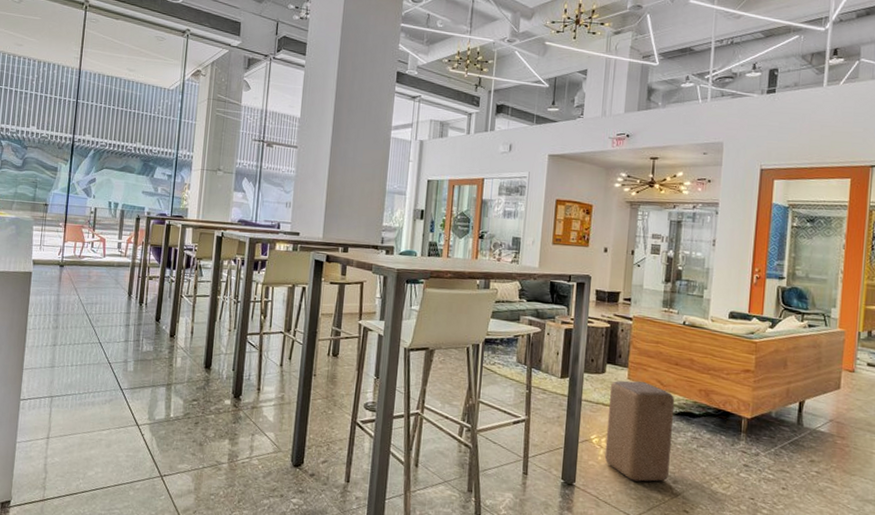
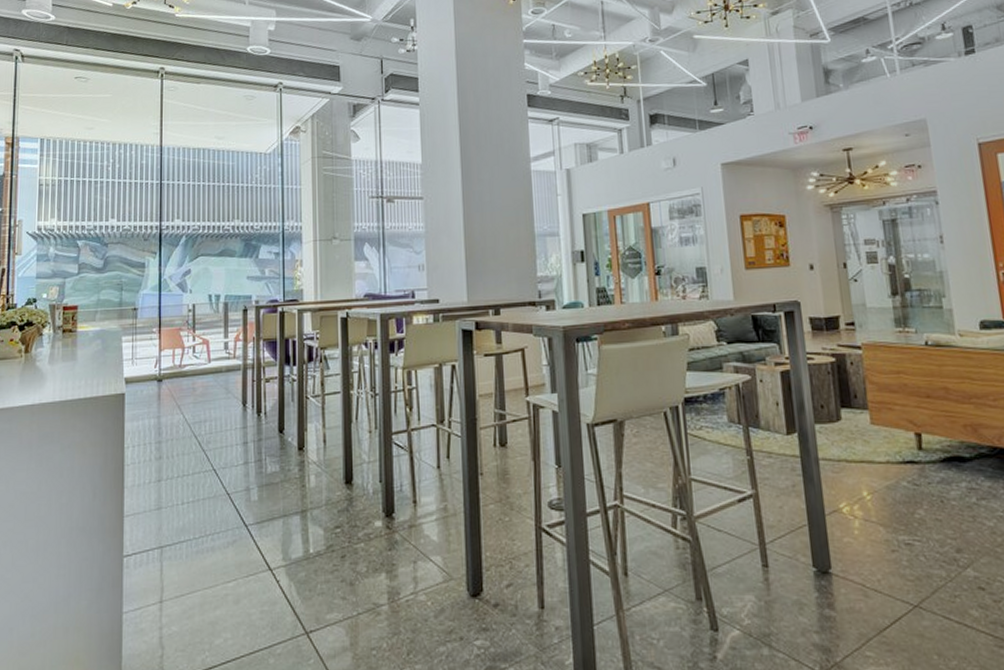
stool: present [604,380,675,482] -> none [850,424,949,557]

